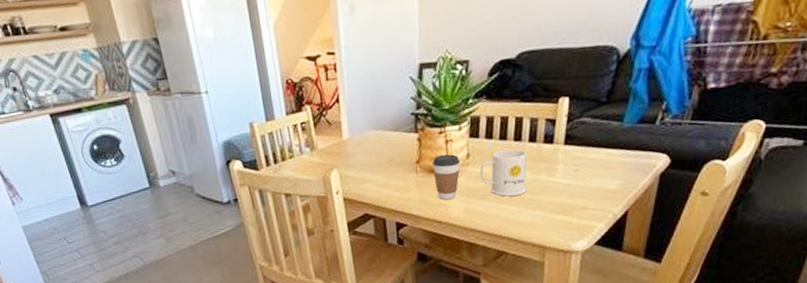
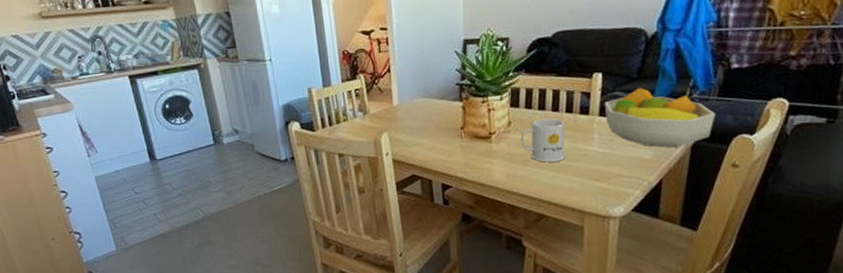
coffee cup: present [432,154,461,200] -> none [476,122,502,164]
fruit bowl: none [571,112,687,177] -> present [605,88,715,148]

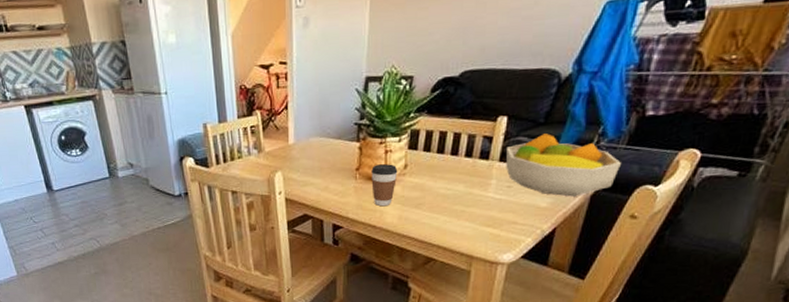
coffee cup: none [476,122,502,164] -> present [371,164,398,207]
mug: present [521,118,565,163] -> none [416,162,463,207]

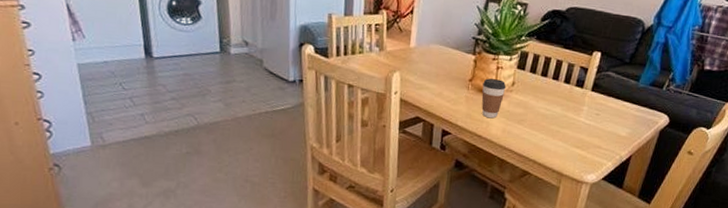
fruit bowl: present [506,133,621,197] -> none [596,72,684,130]

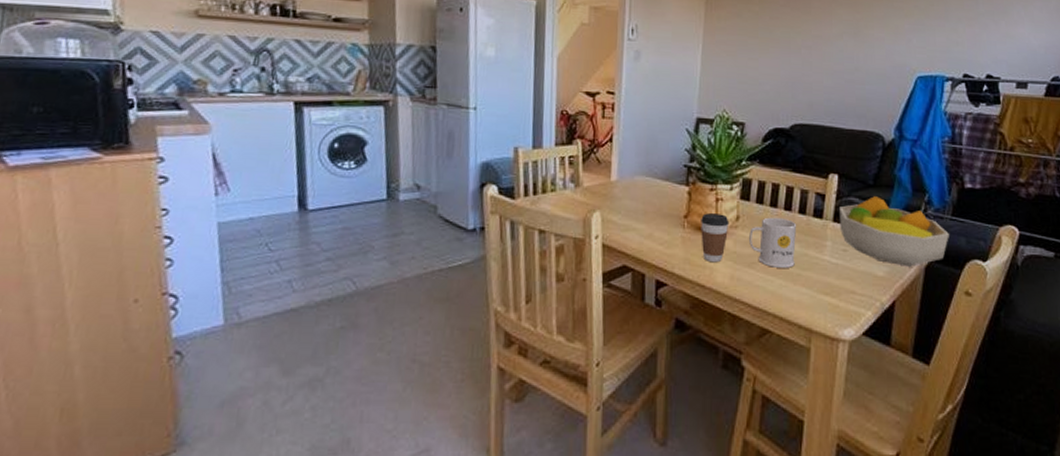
mug: none [521,84,562,126] -> present [749,217,797,268]
fruit bowl: none [596,72,684,130] -> present [840,196,949,267]

